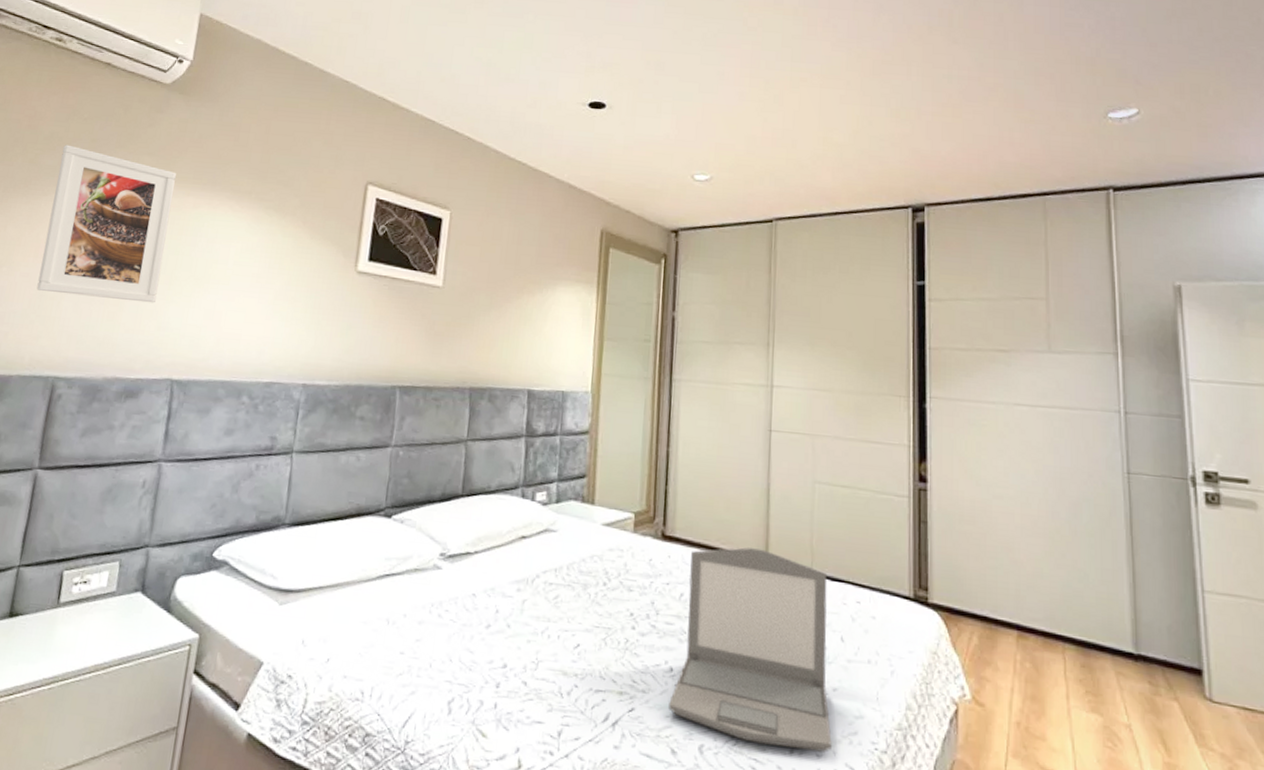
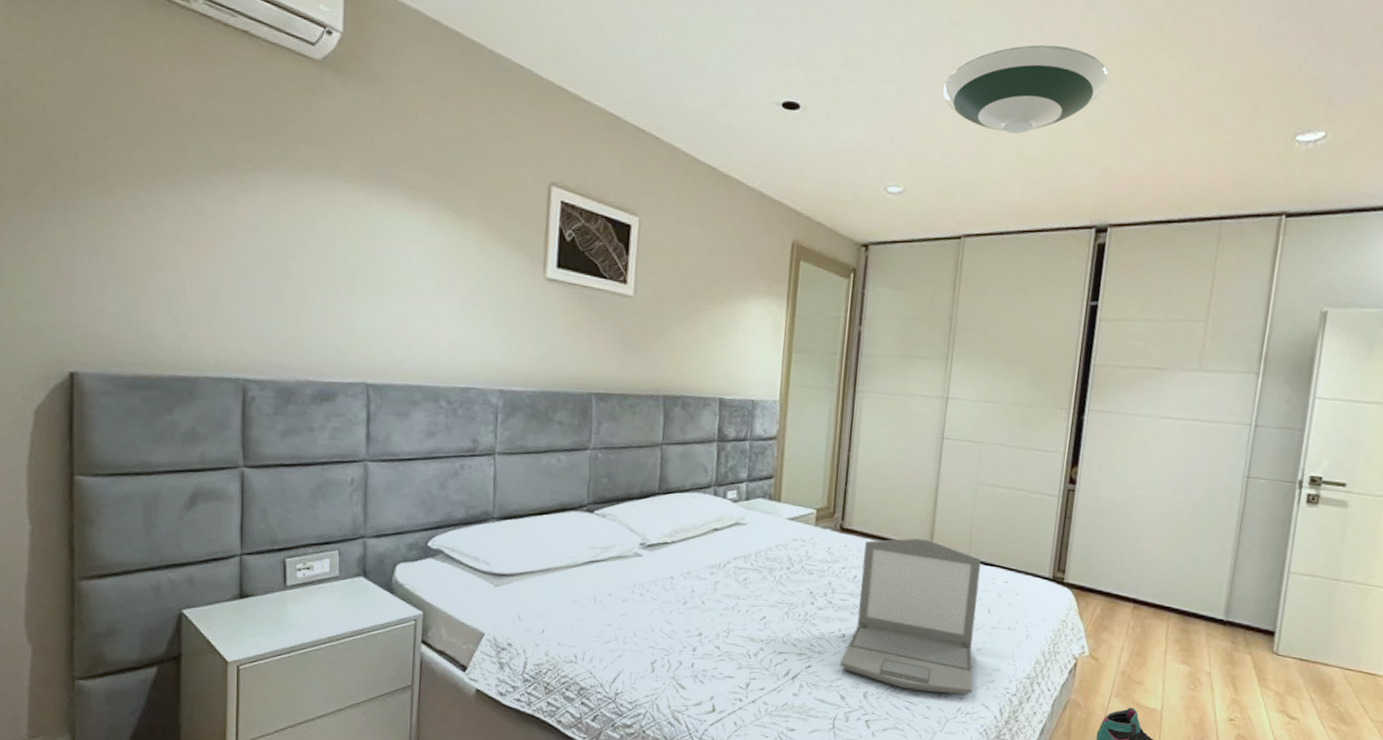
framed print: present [36,144,176,303] -> none [208,128,343,307]
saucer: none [743,42,906,122] -> present [942,44,1109,134]

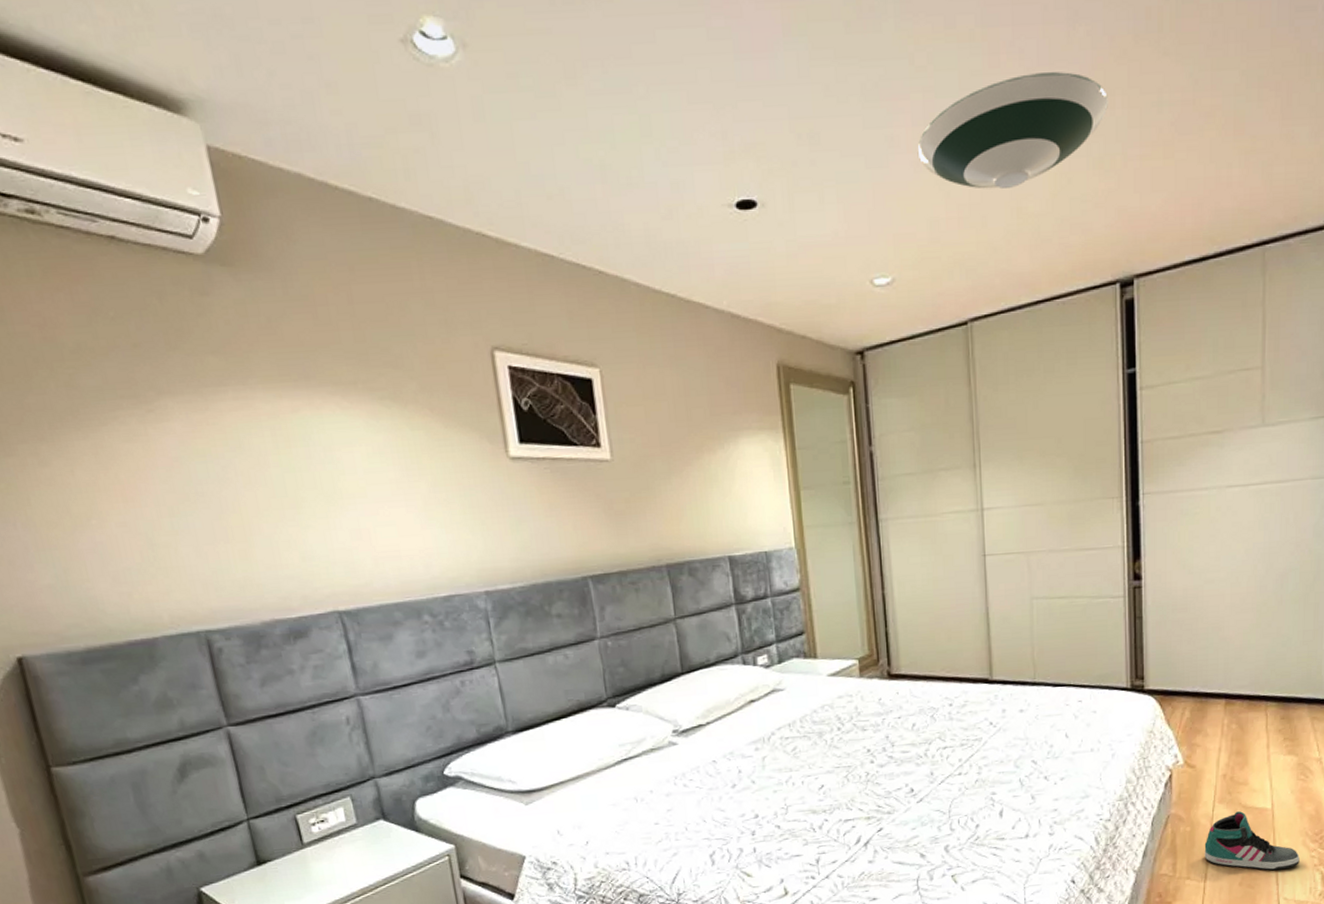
laptop: present [840,538,981,696] -> none [913,670,1062,835]

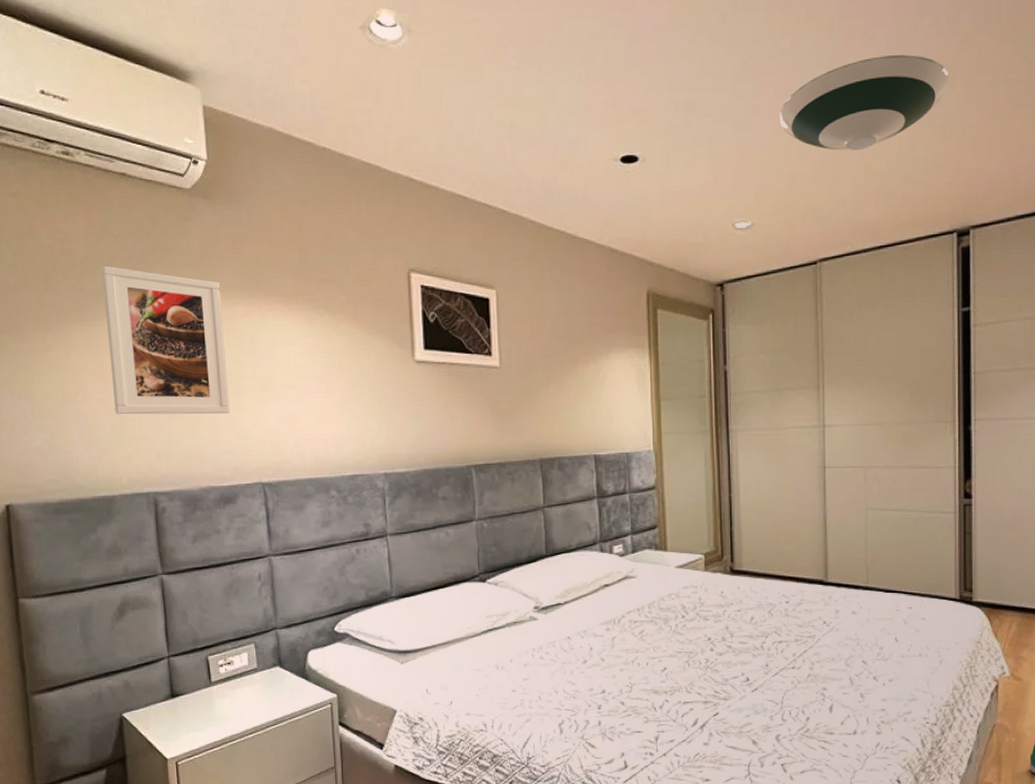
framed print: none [100,356,288,540] -> present [102,266,230,415]

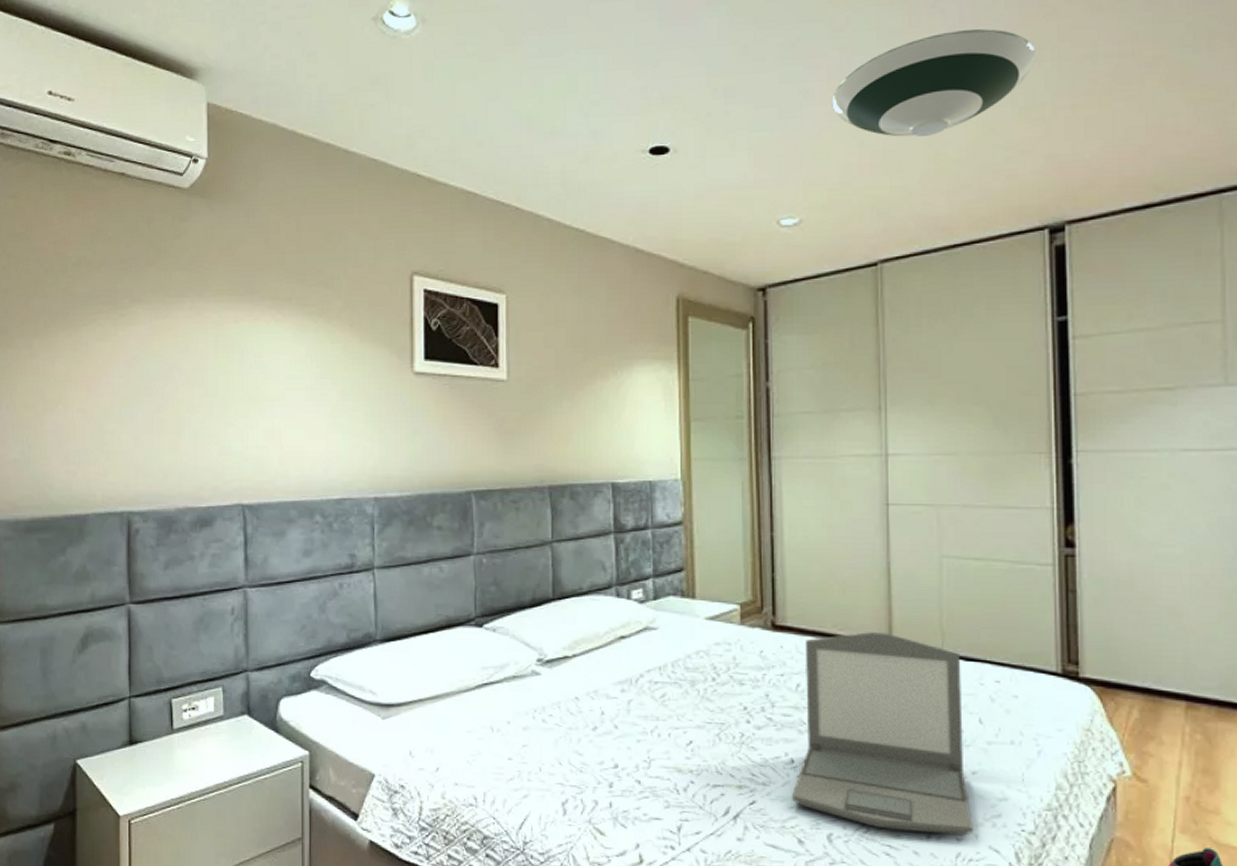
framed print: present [102,266,230,415] -> none [93,268,213,428]
laptop: none [748,573,889,730] -> present [792,632,973,836]

